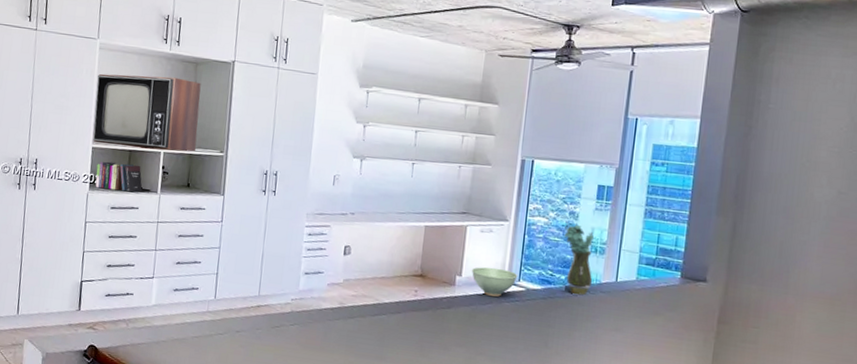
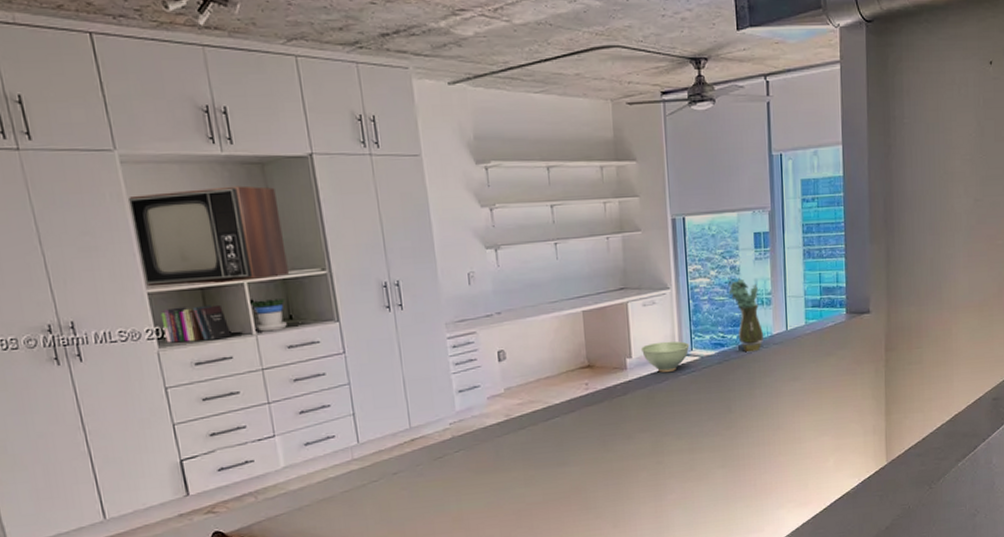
flowerpot: none [161,167,188,194] -> present [250,298,287,332]

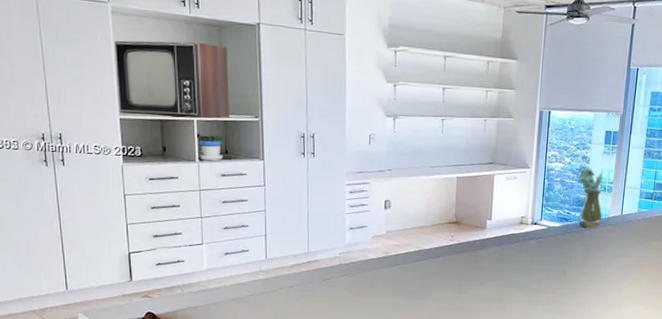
books: present [160,304,232,343] -> none [128,132,179,162]
bowl: present [640,341,690,373] -> none [499,210,540,237]

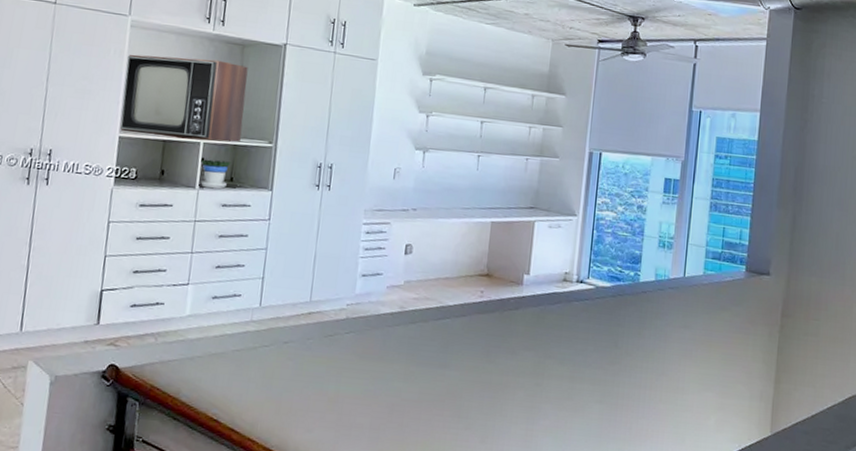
vase: present [578,164,603,229] -> none [632,214,661,292]

